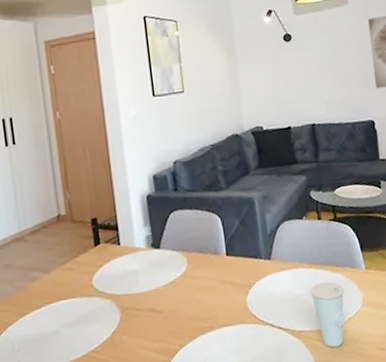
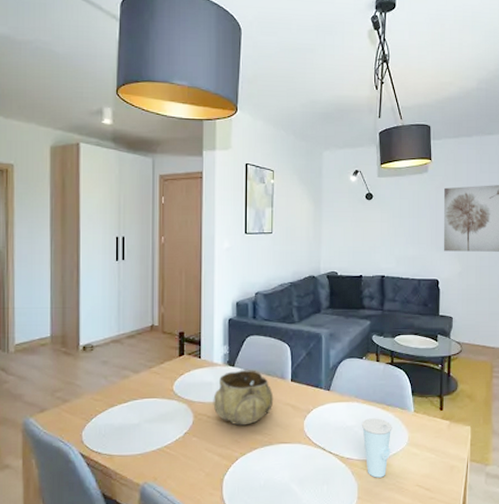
decorative bowl: none [140,249,210,314] -> present [213,370,274,426]

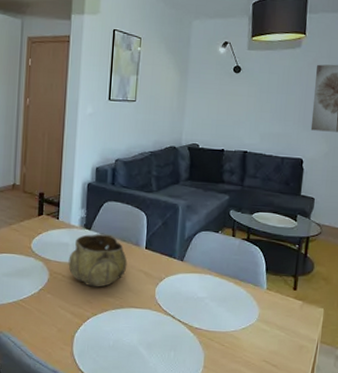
cup: present [361,418,392,478] -> none [212,291,244,350]

